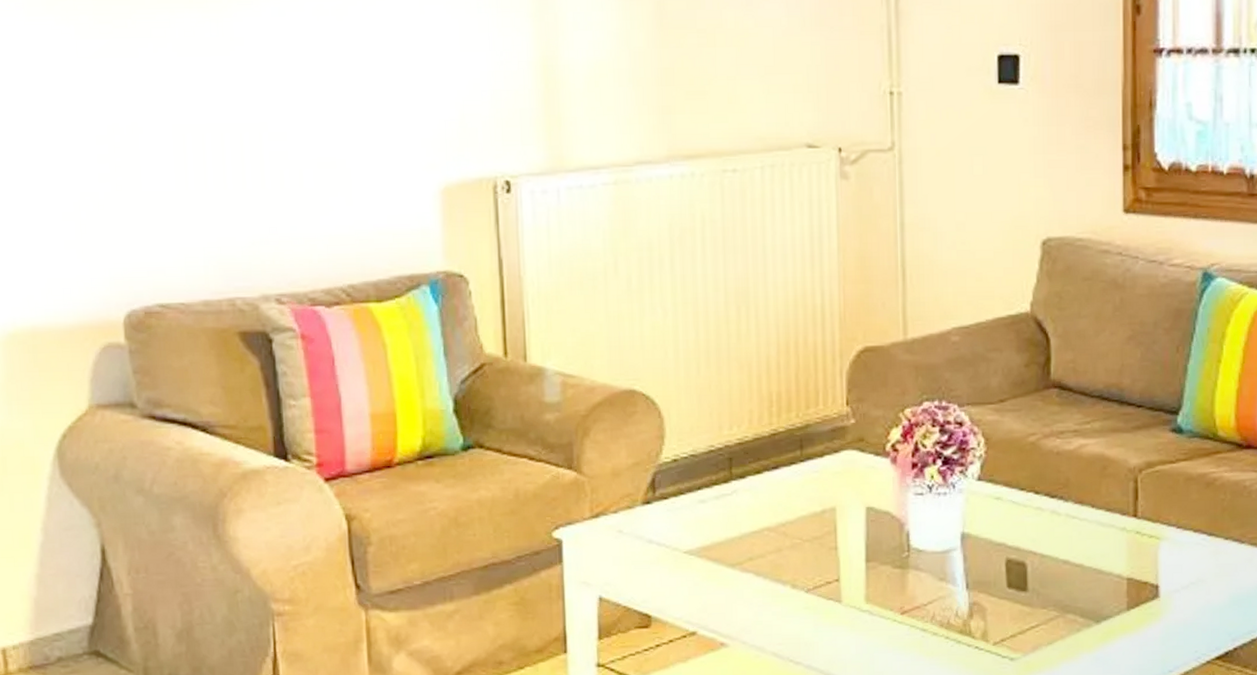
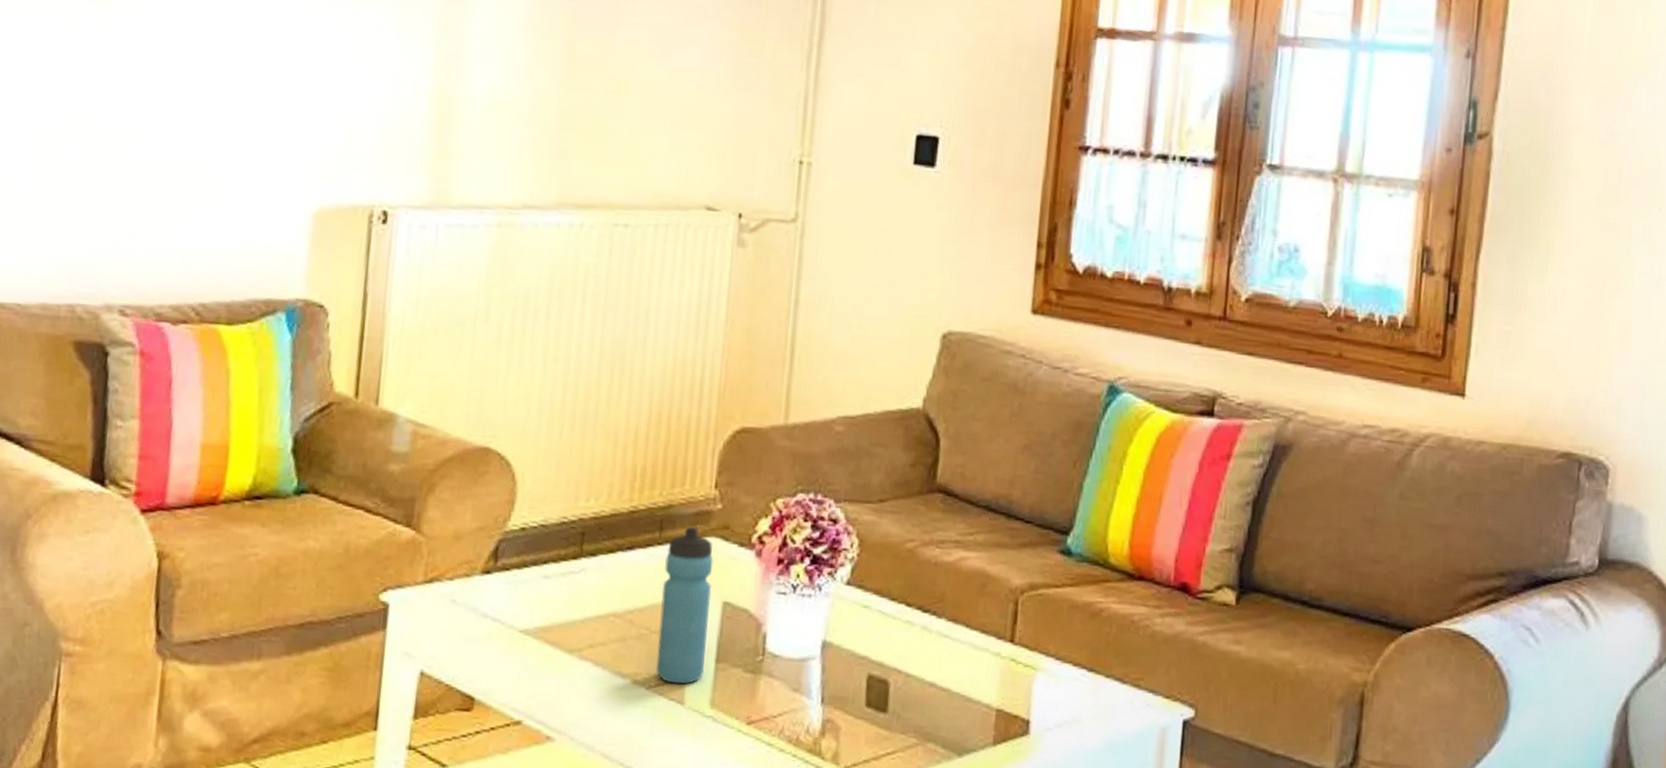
water bottle: none [809,442,856,585] -> present [656,526,714,684]

